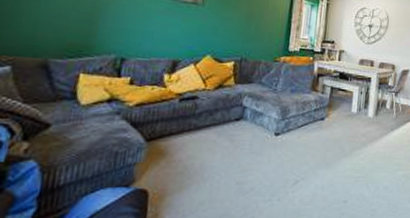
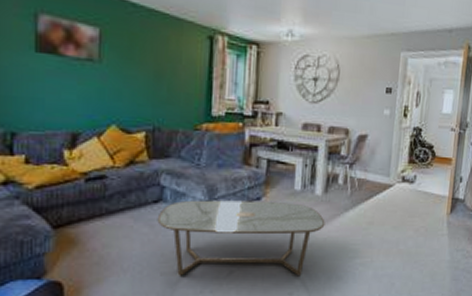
coffee table: none [237,119,375,186] -> present [157,200,325,276]

